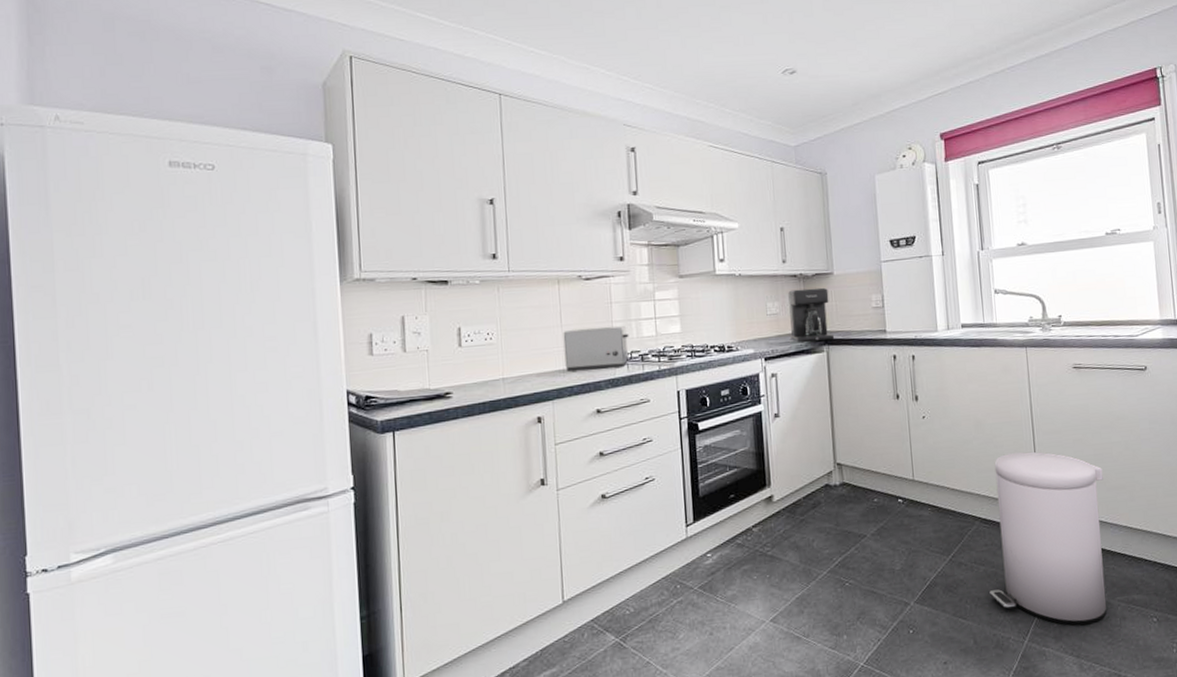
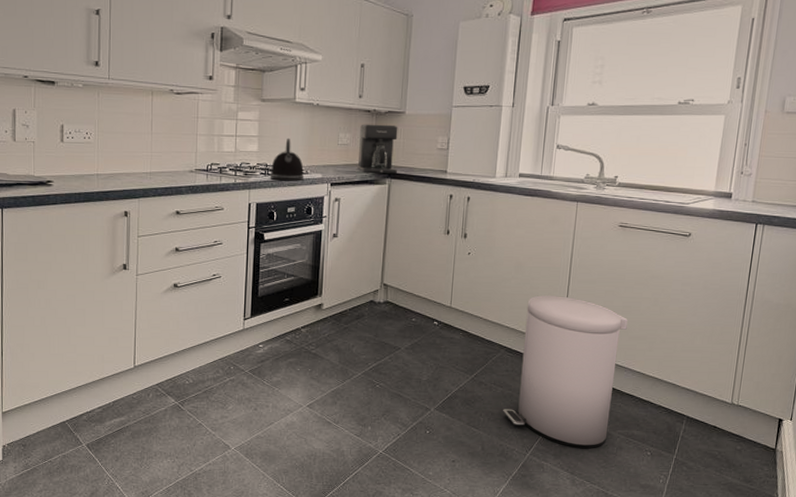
toaster: present [563,325,629,373] -> none [152,137,211,178]
kettle: none [697,313,735,362] -> present [270,137,305,182]

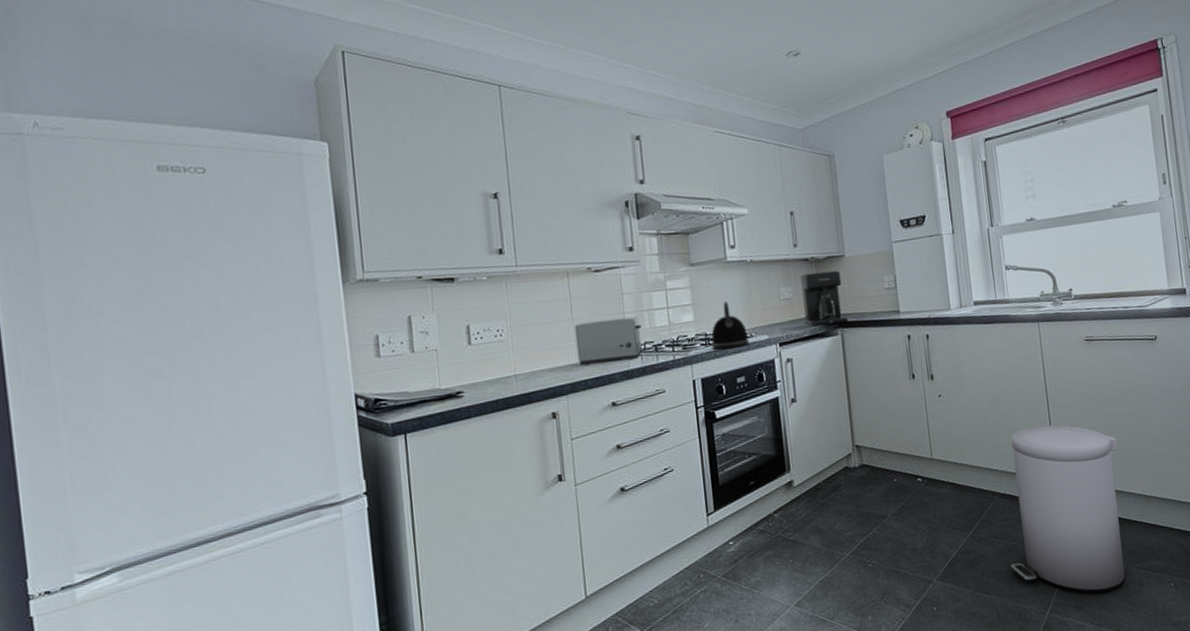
toaster: none [152,137,211,178] -> present [574,316,642,366]

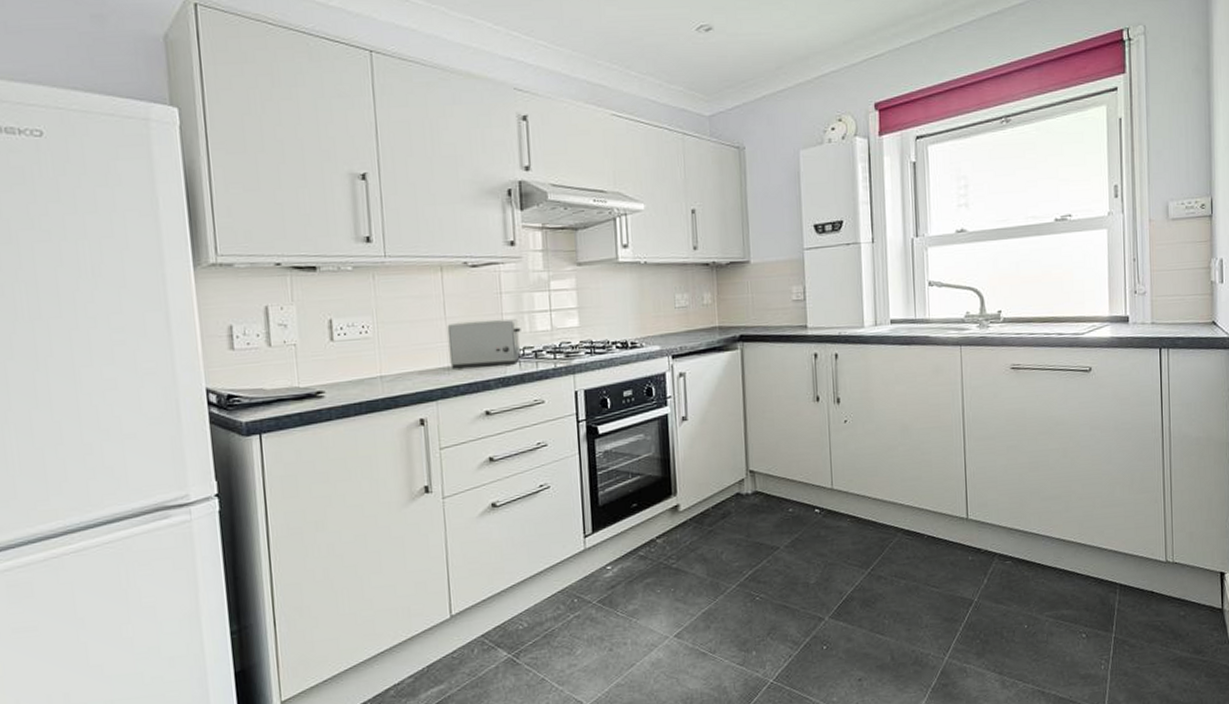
kettle: present [711,301,750,350] -> none [597,306,639,360]
coffee maker: present [800,270,849,327] -> none [699,277,750,340]
pedal bin: present [1009,425,1126,595] -> none [908,459,1037,642]

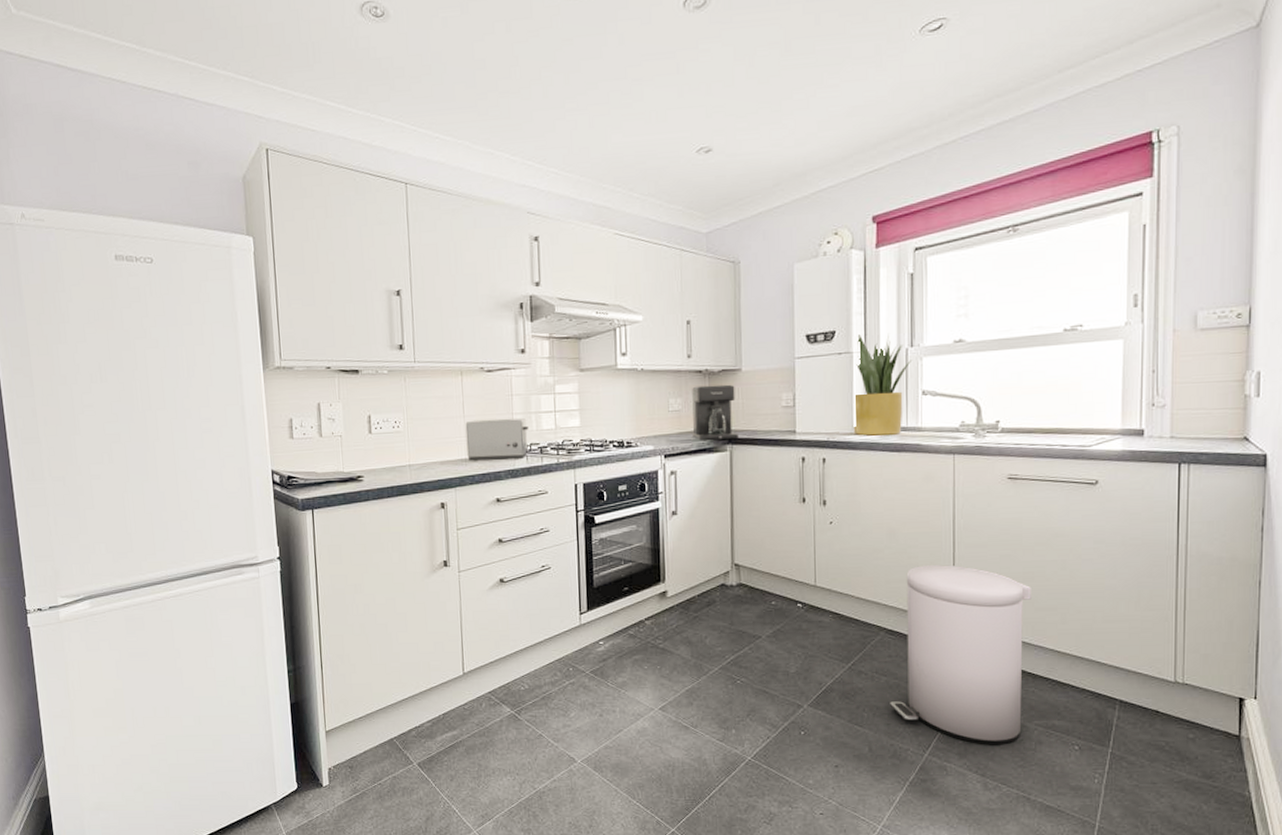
coffee maker: none [699,277,750,340] -> present [692,384,740,441]
planter: none [862,224,918,329] -> present [852,334,913,436]
pedal bin: none [908,459,1037,642] -> present [889,565,1031,745]

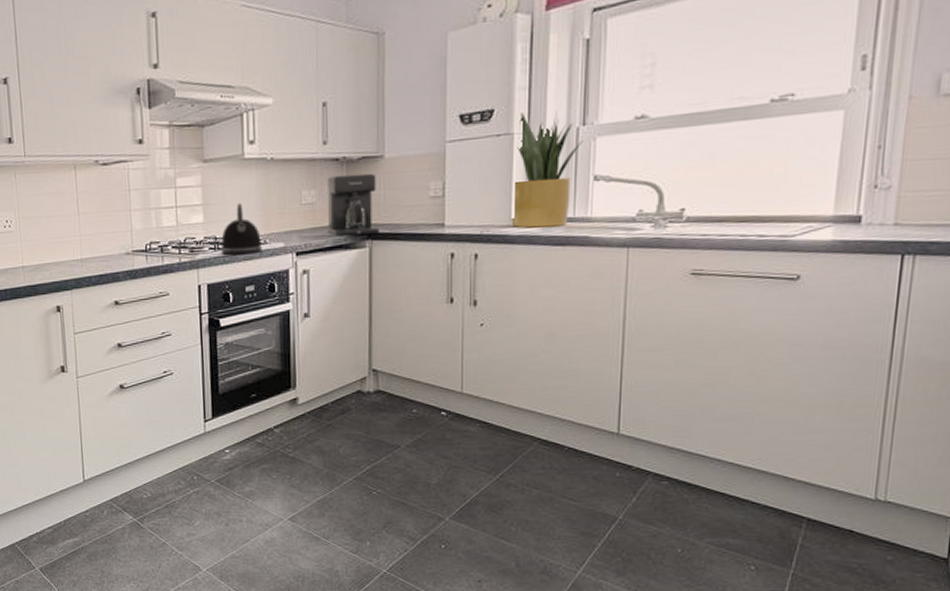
toaster: present [465,417,529,462] -> none [80,214,148,263]
kettle: none [595,408,634,457] -> present [220,202,263,256]
pedal bin: present [889,565,1031,745] -> none [540,370,711,563]

